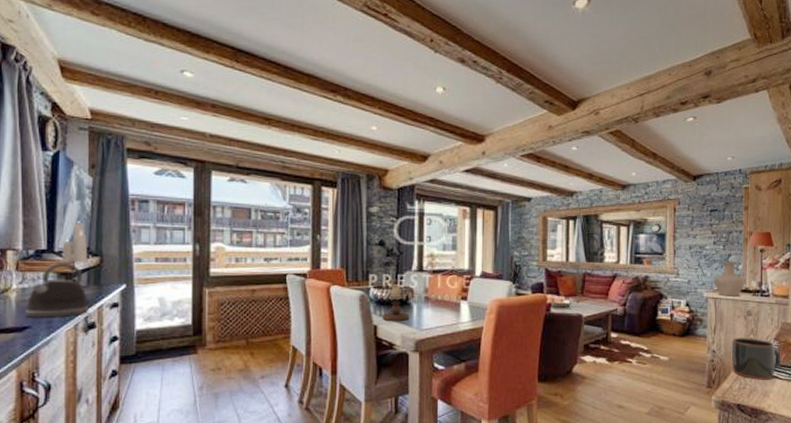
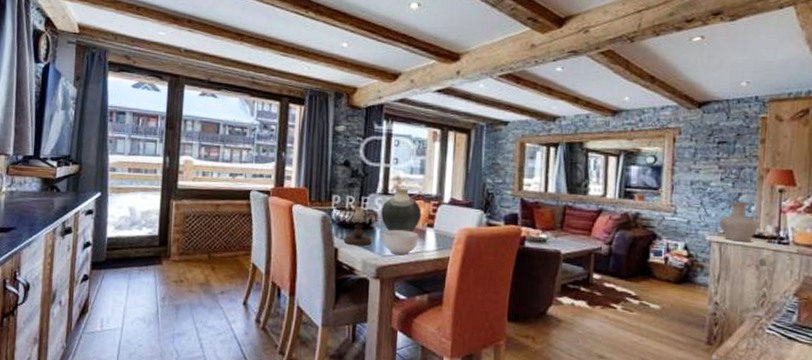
kettle: present [26,263,88,319] -> none [12,169,66,221]
candle: present [61,221,88,263] -> none [45,130,70,170]
vase: none [417,265,456,306] -> present [381,189,422,233]
bowl: none [418,304,454,327] -> present [381,229,419,255]
mug: present [731,338,781,380] -> none [738,290,802,342]

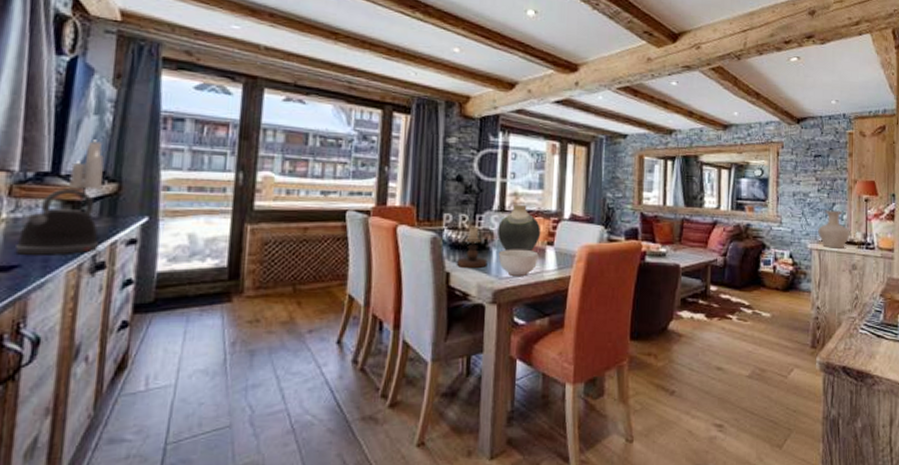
kettle: none [12,169,66,221] -> present [15,188,98,257]
candle: none [45,130,70,170] -> present [67,139,105,190]

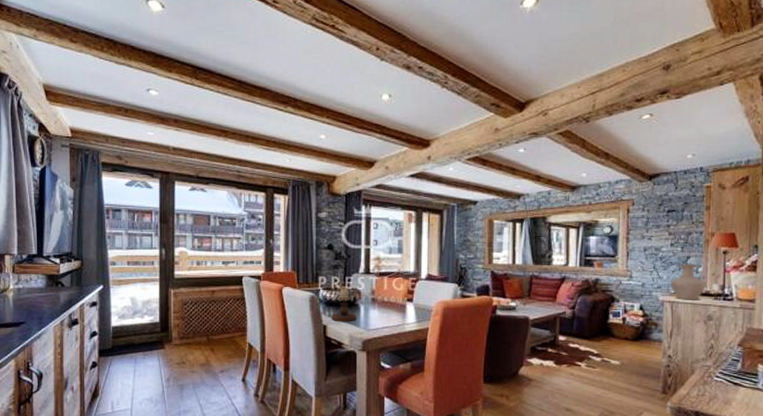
kettle: present [15,188,98,257] -> none [21,266,72,316]
candle: present [67,139,105,190] -> none [48,229,71,266]
vase: present [497,205,541,252] -> none [364,268,402,308]
bowl: present [498,249,539,276] -> none [365,305,400,328]

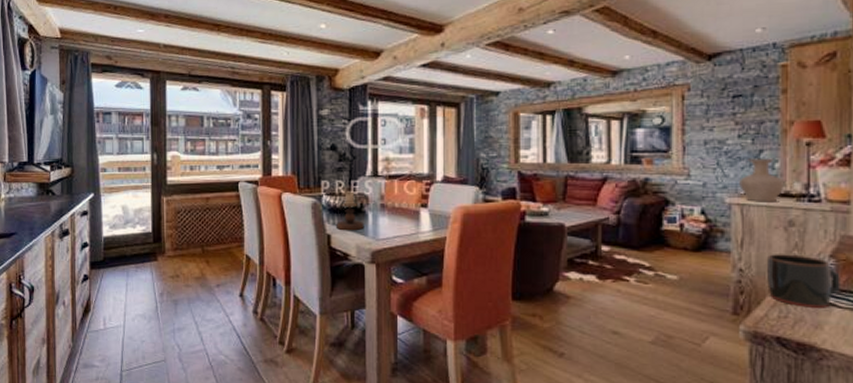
mug: none [689,343,746,388] -> present [766,254,840,308]

